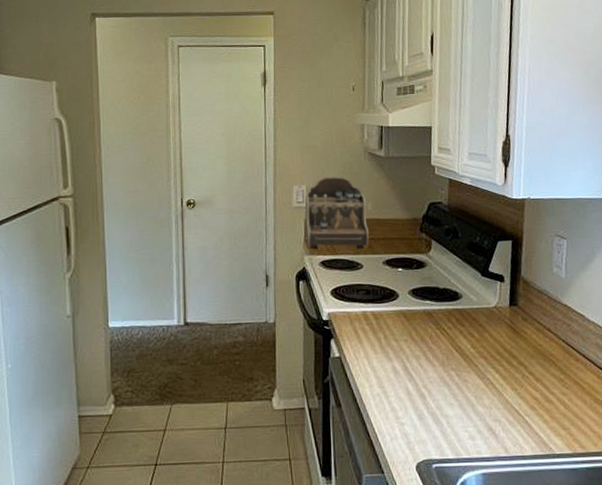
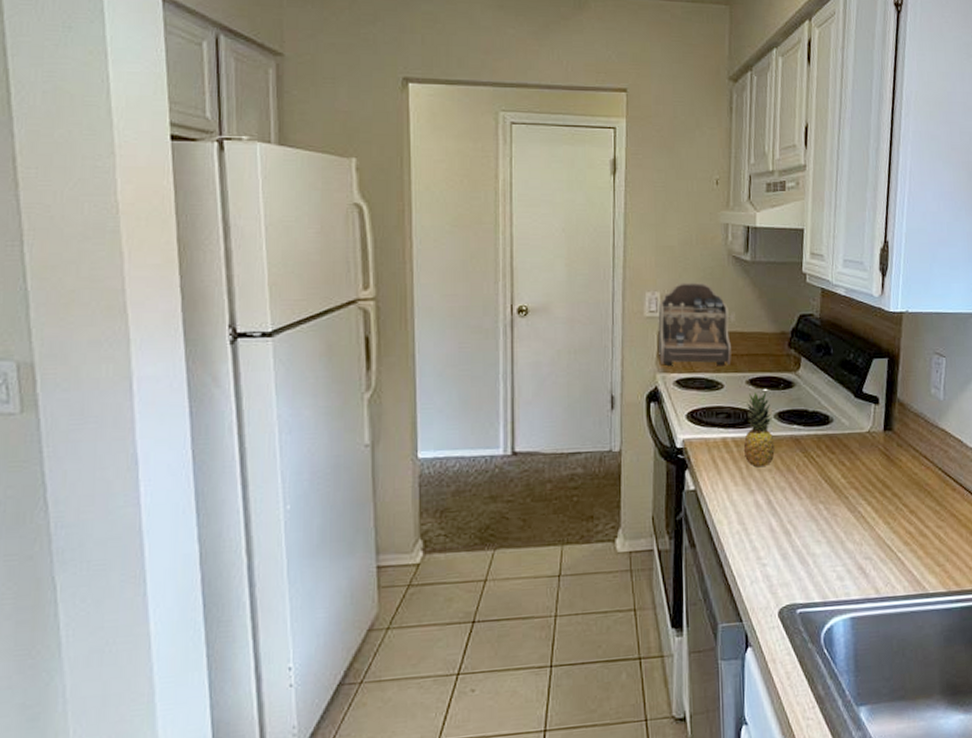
fruit: none [381,271,410,338] -> present [743,391,775,468]

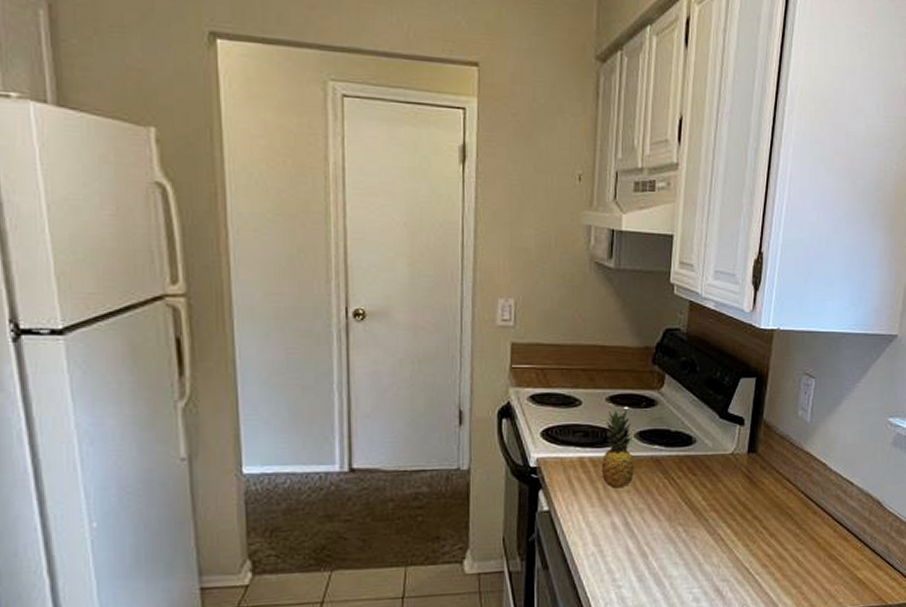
spice rack: present [657,282,735,366] -> none [510,289,596,382]

